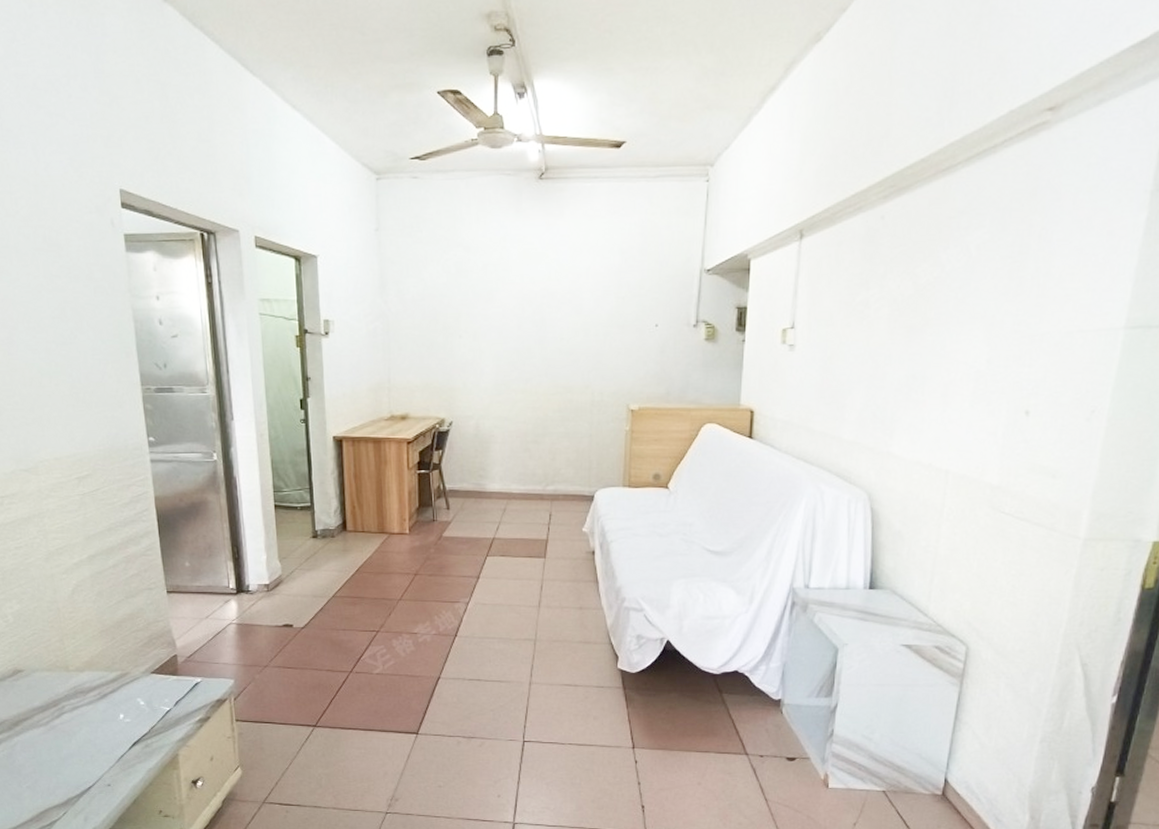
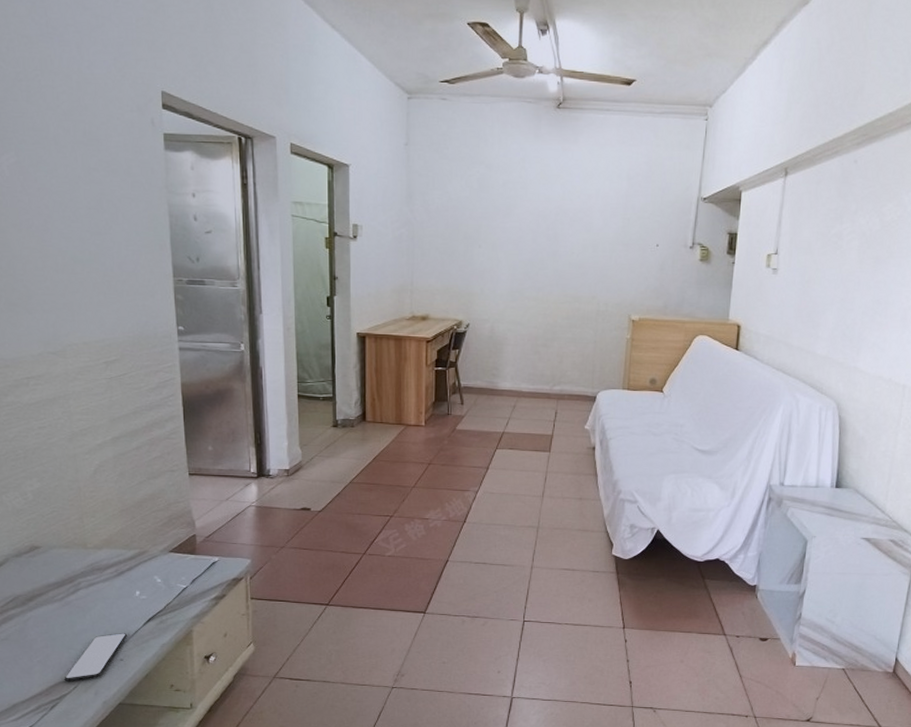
smartphone: none [53,758,113,808] -> present [64,633,127,682]

